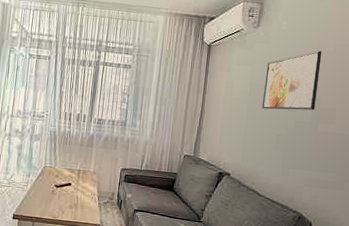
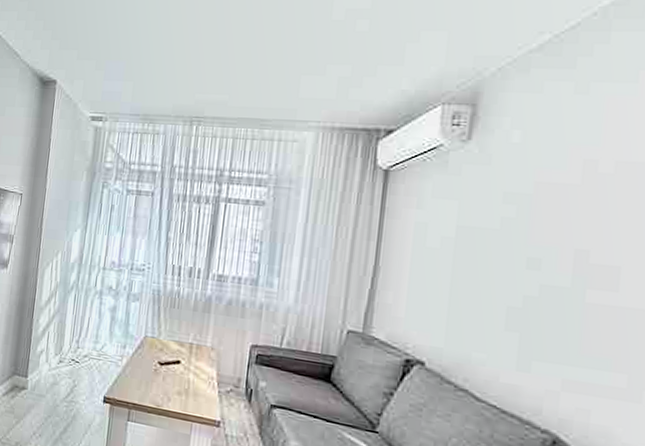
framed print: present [261,50,322,110] -> none [478,173,590,269]

